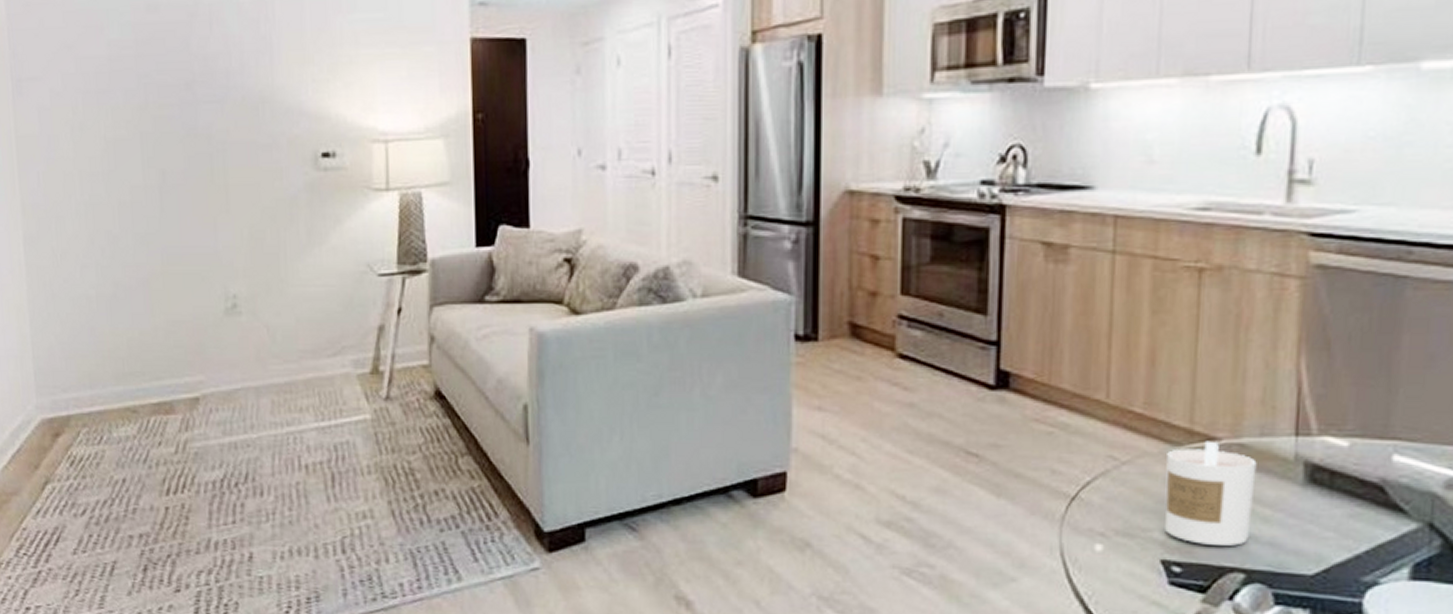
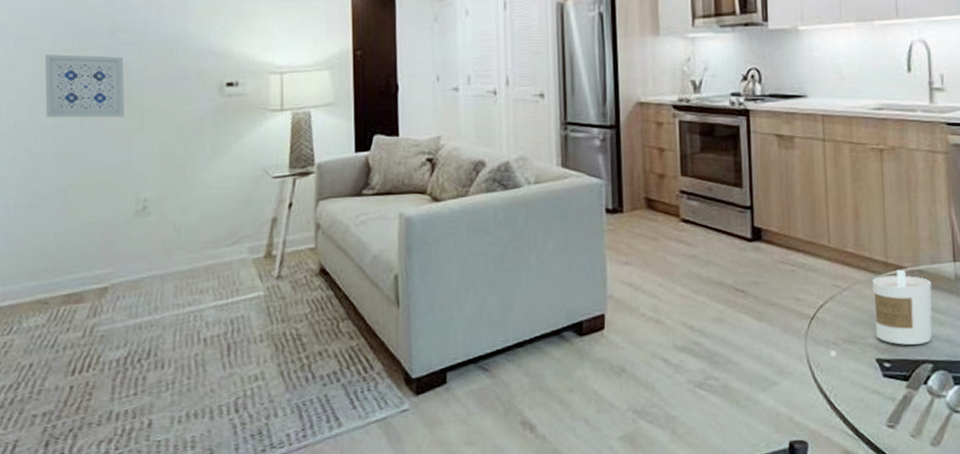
wall art: none [116,113,208,194] -> present [45,54,124,118]

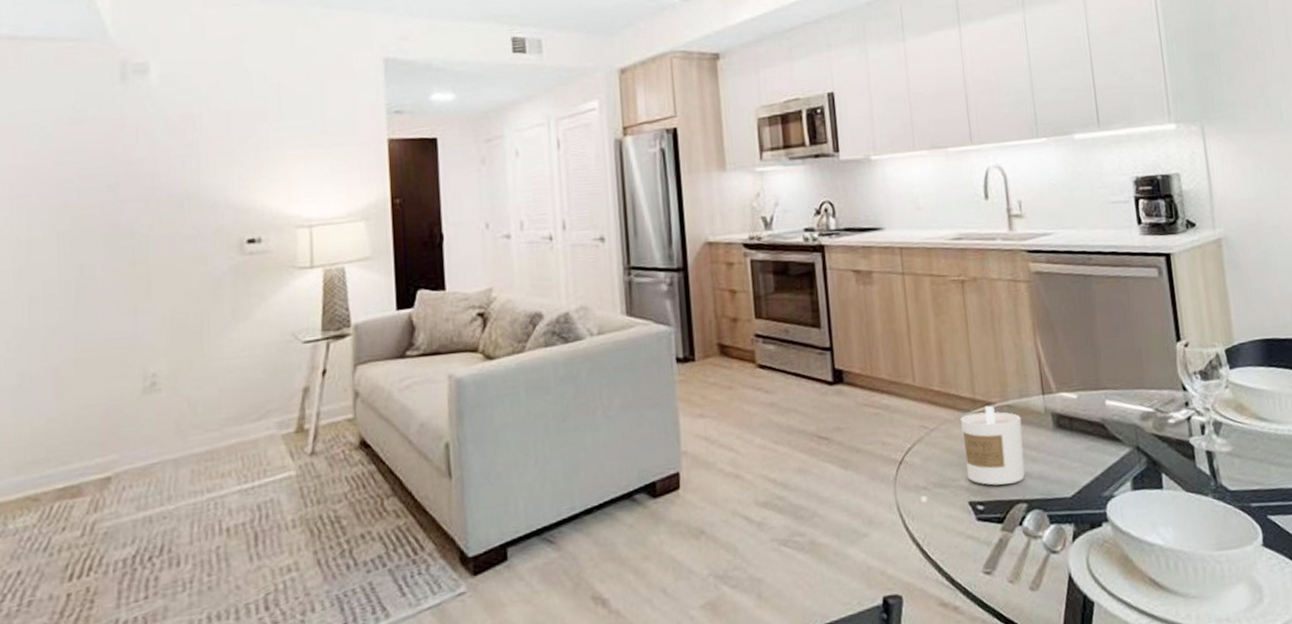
wall art: present [45,54,124,118] -> none [32,215,128,287]

